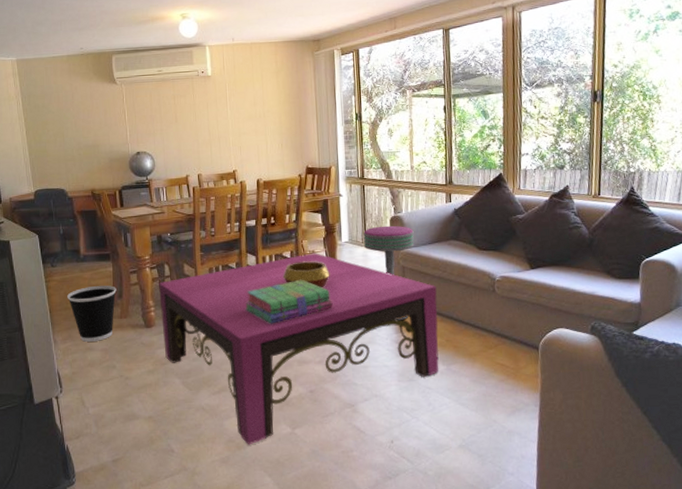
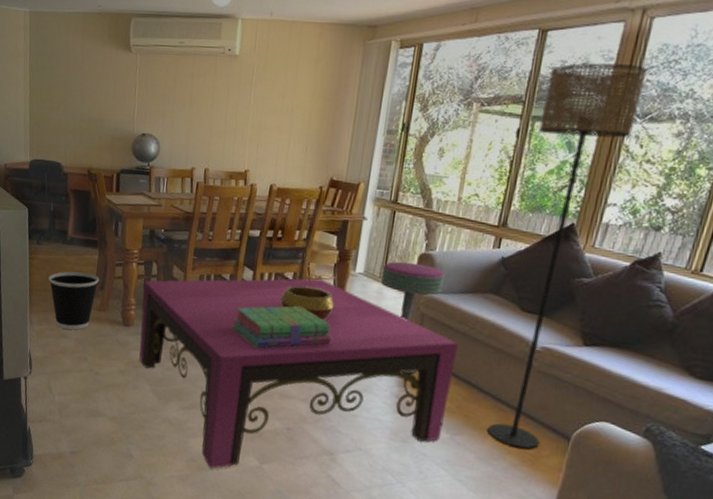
floor lamp: none [458,47,527,365] -> present [488,63,648,449]

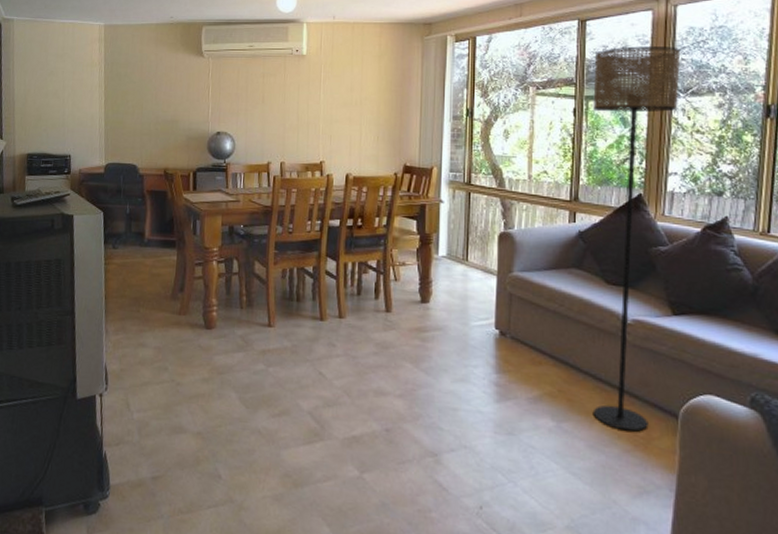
wastebasket: present [48,271,99,330] -> none [125,274,179,337]
coffee table: present [139,278,458,469] -> none [223,265,550,484]
stack of books: present [232,306,332,349] -> none [318,295,422,343]
decorative bowl: present [279,285,335,320] -> none [365,273,421,307]
bar stool: present [381,261,445,374] -> none [465,242,526,359]

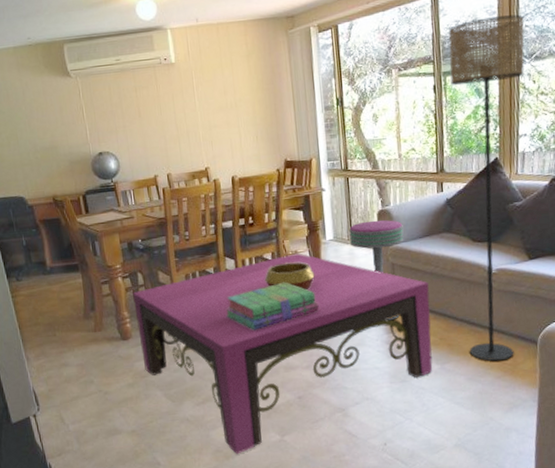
coffee table: none [223,265,550,484] -> present [133,253,433,455]
stack of books: none [318,295,422,343] -> present [225,283,319,330]
decorative bowl: none [365,273,421,307] -> present [264,262,315,290]
bar stool: none [465,242,526,359] -> present [349,220,404,321]

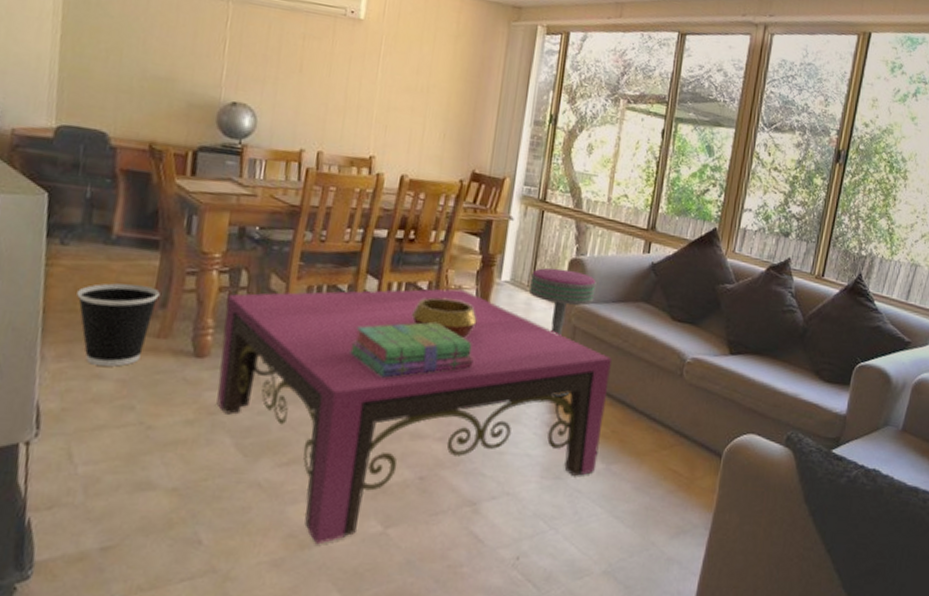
wastebasket: none [36,297,88,358] -> present [77,283,160,367]
floor lamp: present [449,14,525,362] -> none [644,69,771,472]

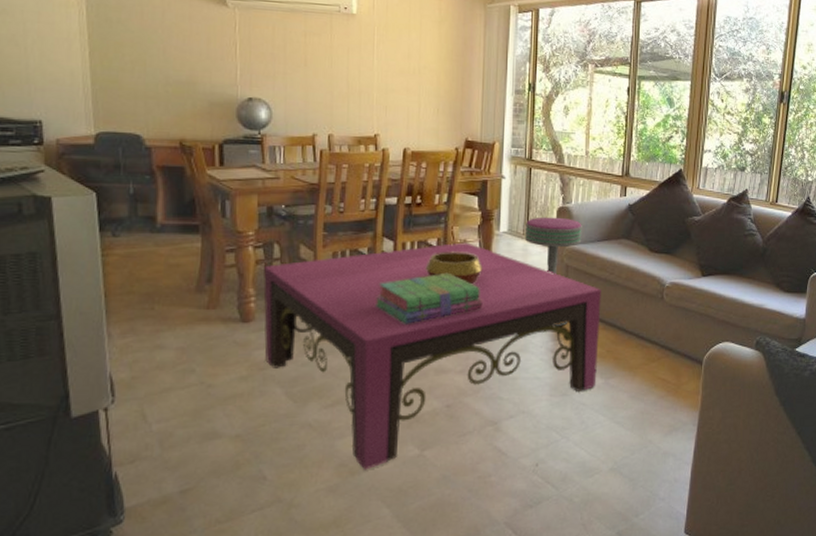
wastebasket: present [77,283,160,367] -> none [133,264,205,337]

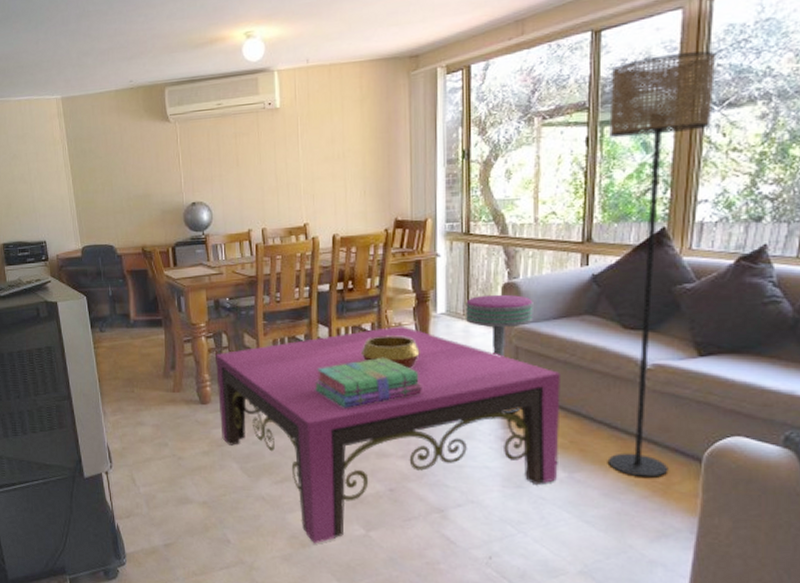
floor lamp: none [636,30,719,380] -> present [608,51,717,478]

